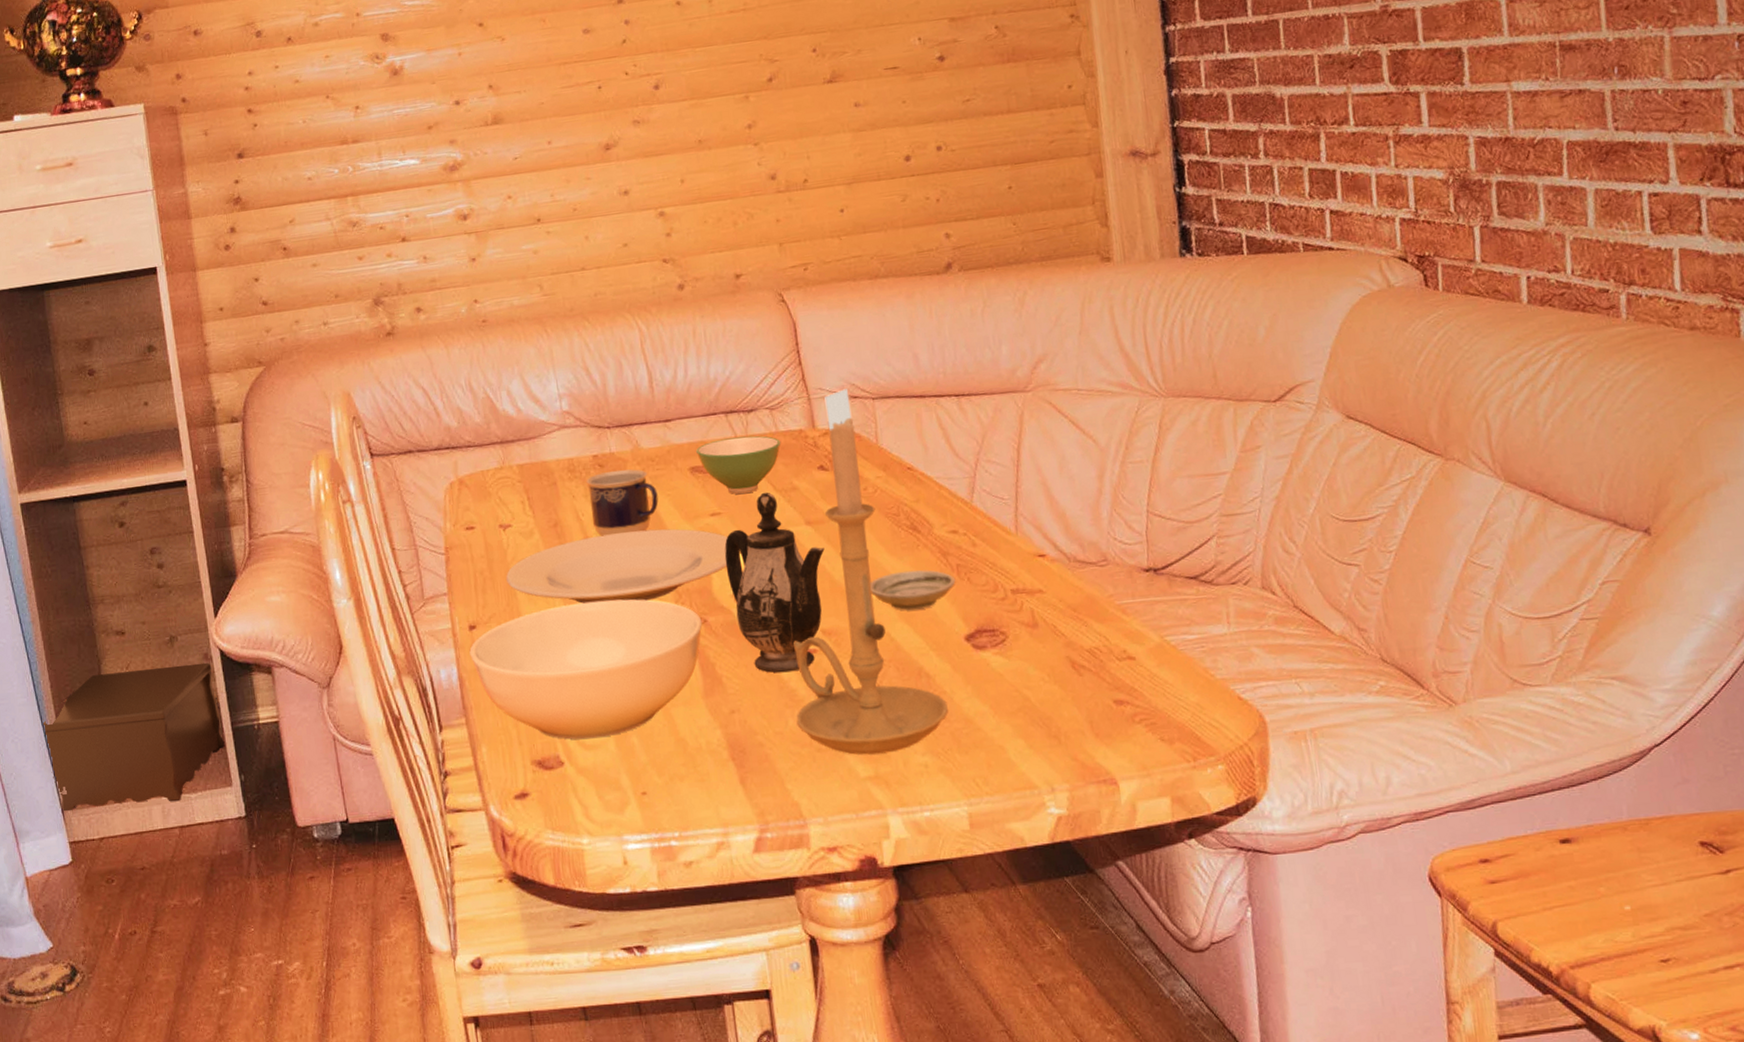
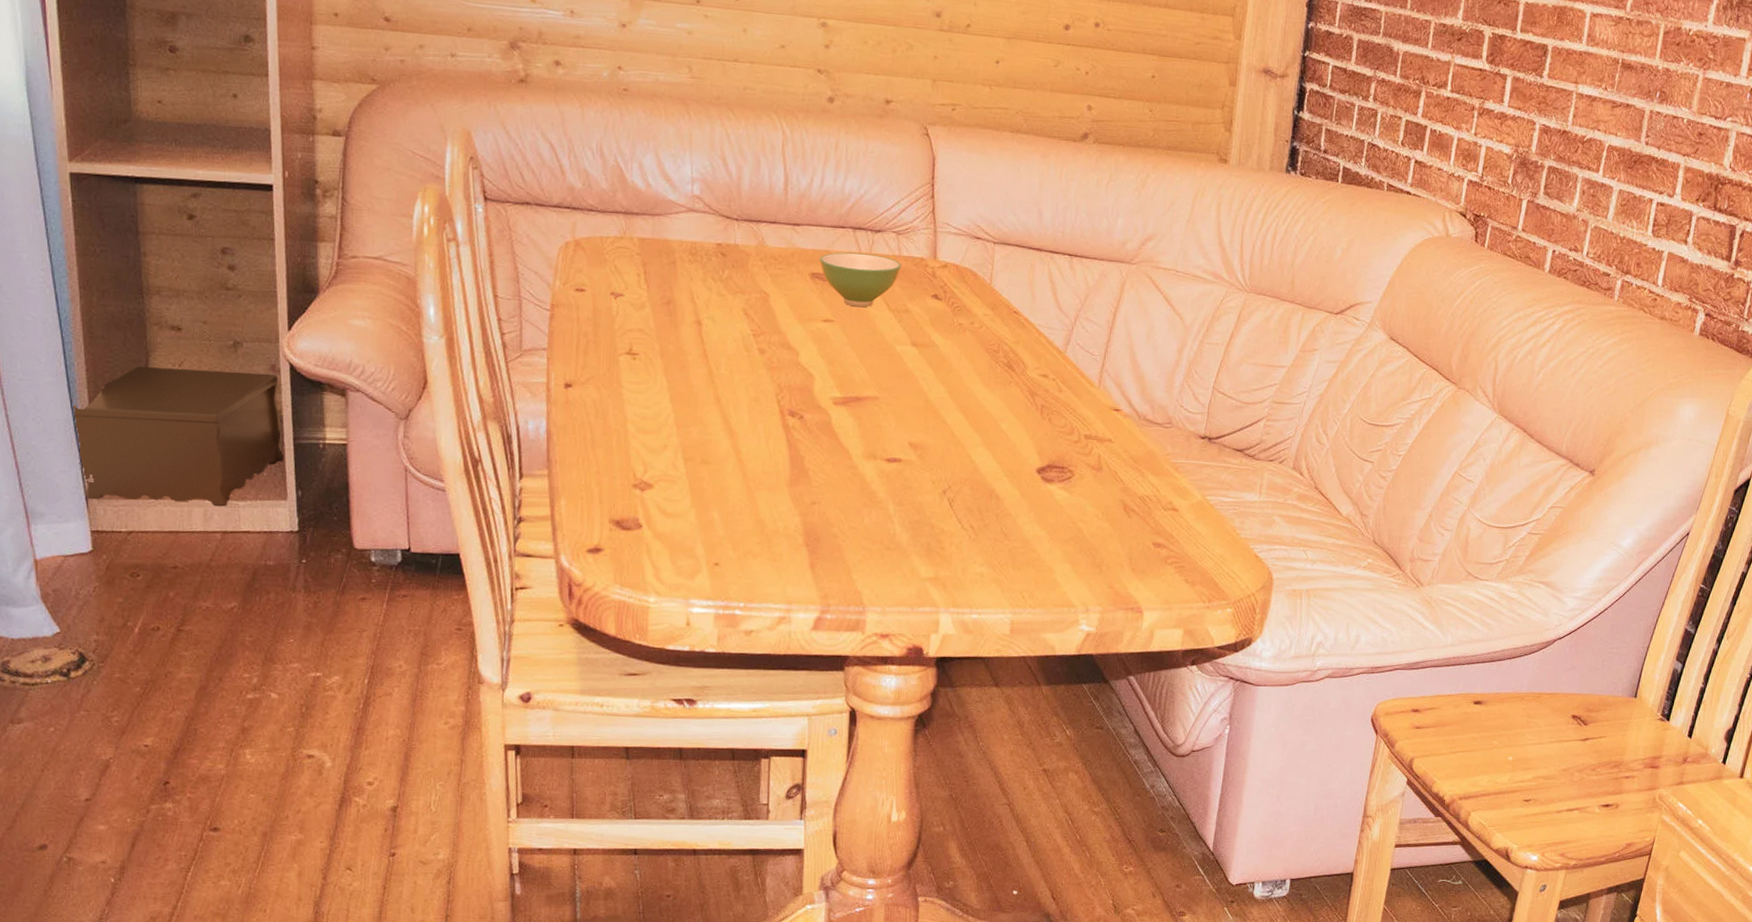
bowl: present [469,599,703,740] -> none [562,380,799,508]
plate: present [505,528,728,604] -> none [609,320,836,390]
cup: present [586,469,659,537] -> none [706,261,776,325]
teapot: present [724,492,825,673] -> none [829,309,925,476]
candle holder: present [793,389,948,755] -> none [871,228,1010,560]
saucer: present [870,570,956,610] -> none [960,402,1038,439]

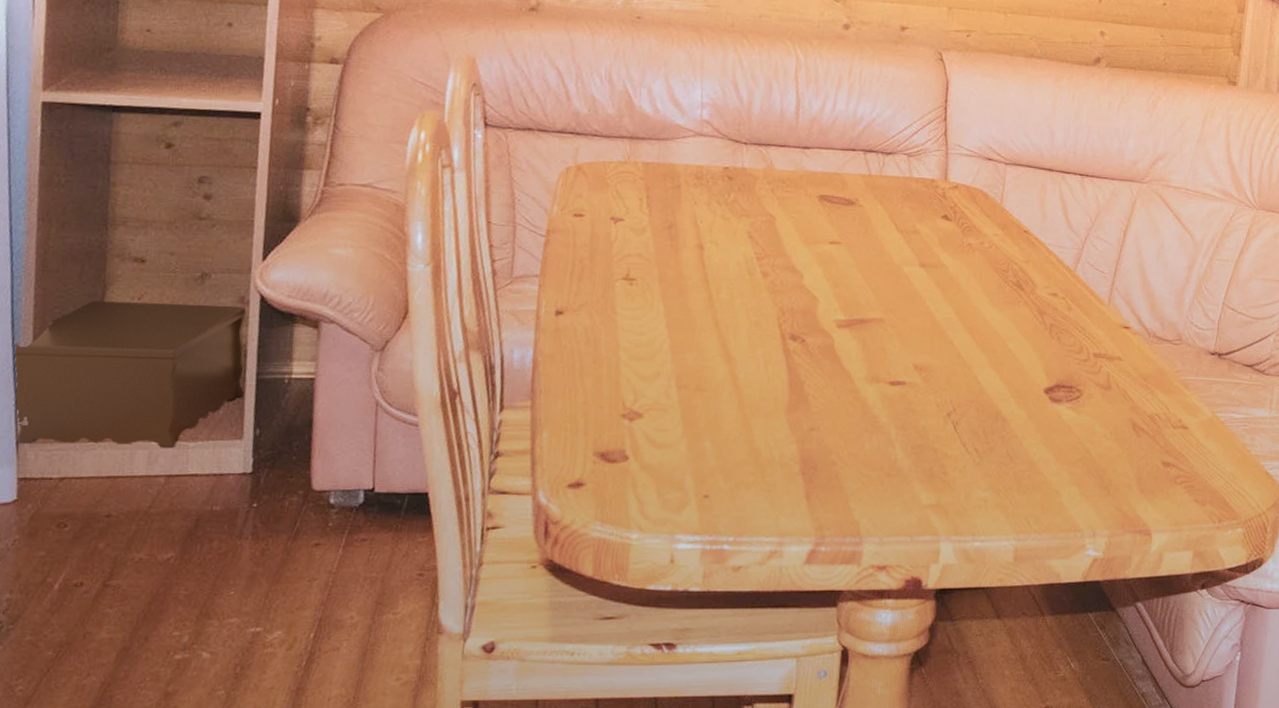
bowl: present [818,252,902,308] -> none [827,174,913,229]

